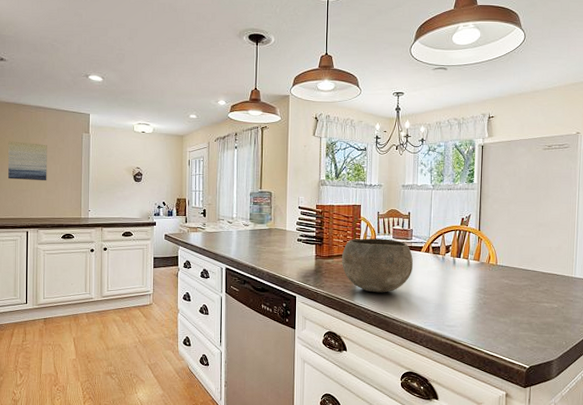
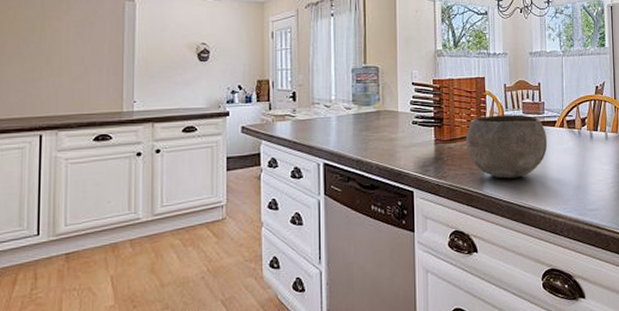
wall art: present [8,141,47,181] -> none [12,14,73,66]

